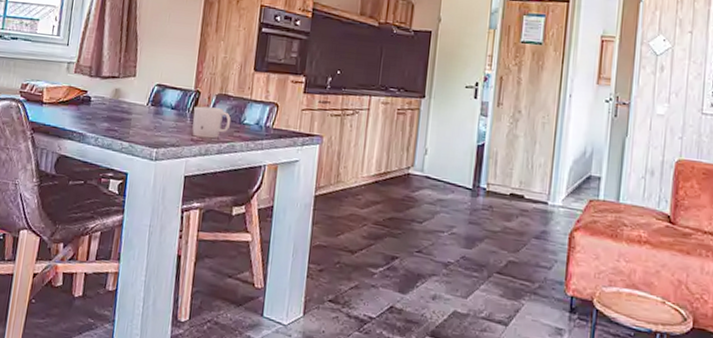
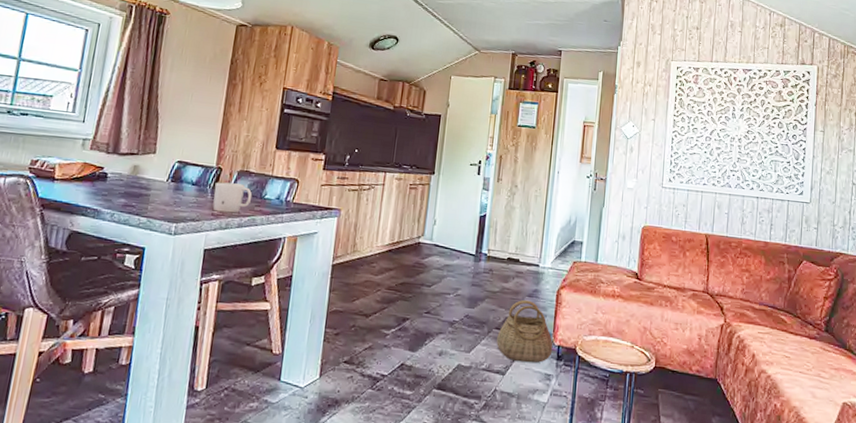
basket: none [498,241,566,315] -> present [496,299,553,363]

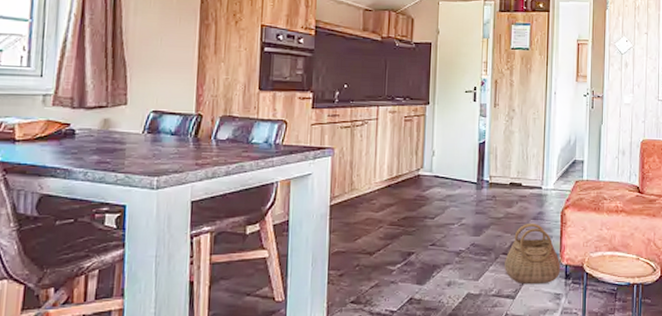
mug: present [212,182,253,213] -> none [195,129,238,161]

